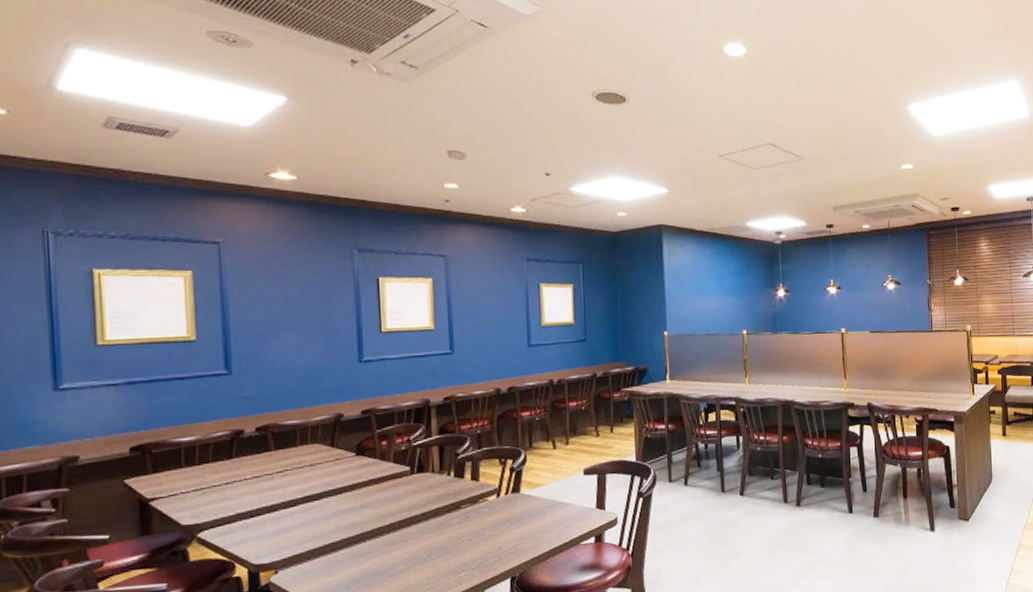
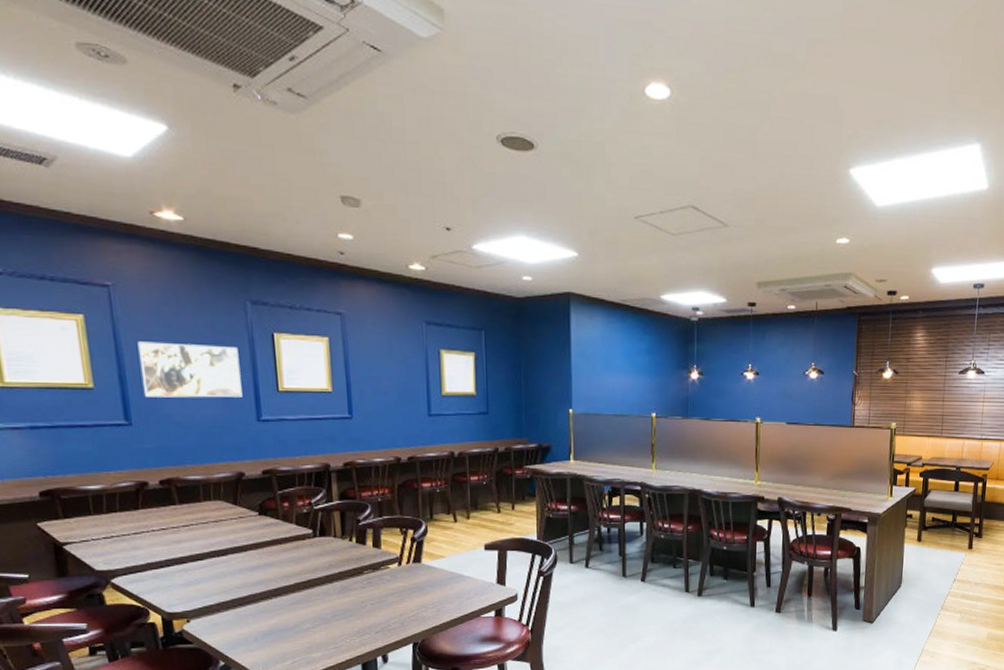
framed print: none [244,292,345,346] -> present [137,341,243,398]

